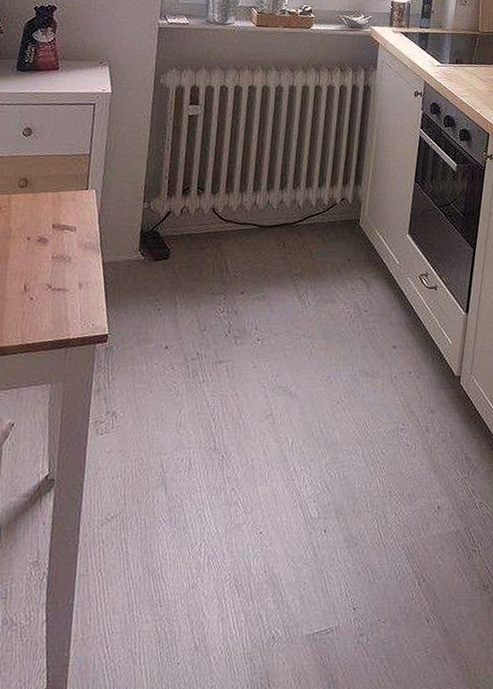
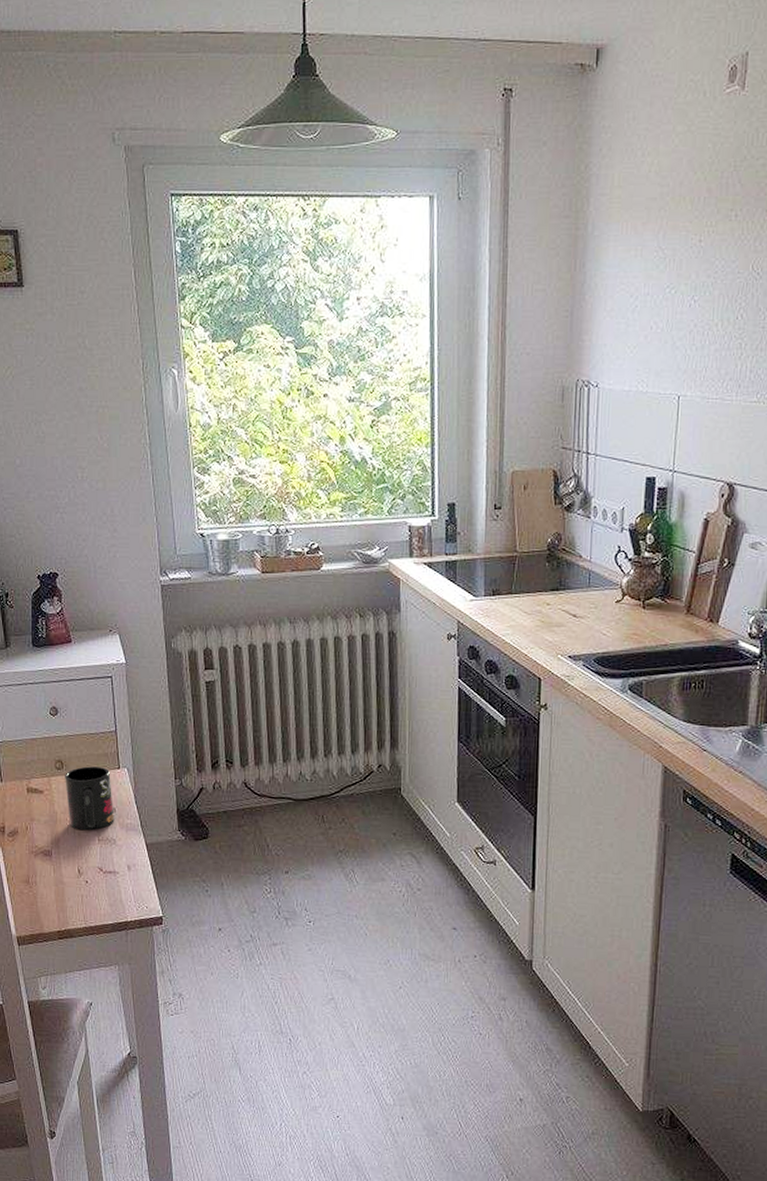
mug: none [23,185,77,248] -> present [65,766,115,831]

